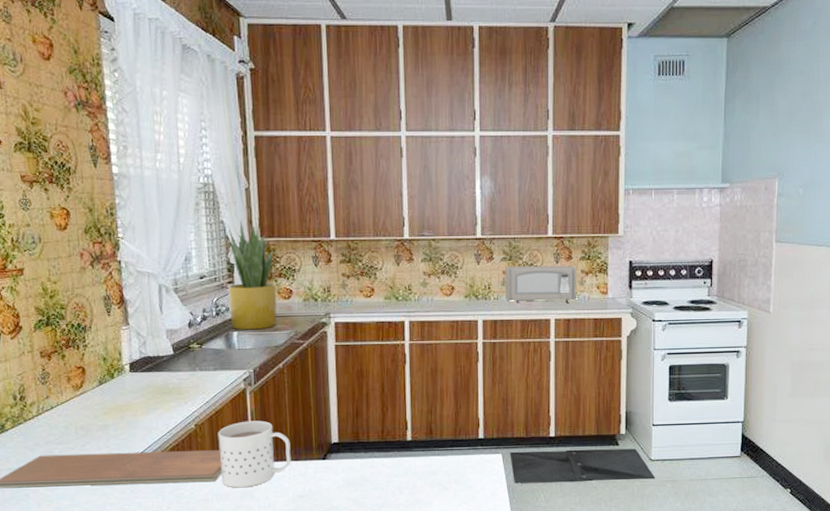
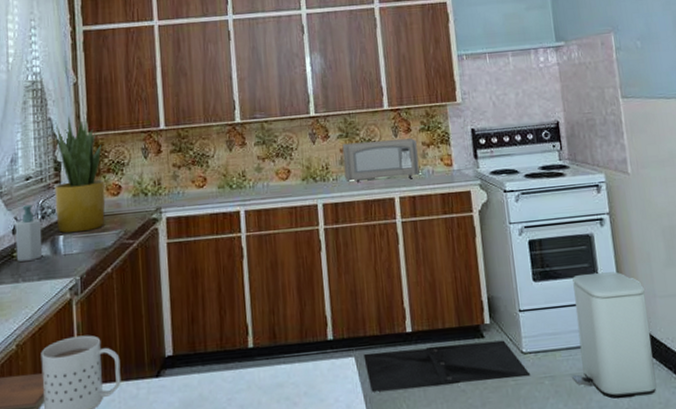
soap bottle: none [191,302,218,353] -> present [15,204,43,262]
pedal bin: none [690,397,768,501] -> present [571,272,657,399]

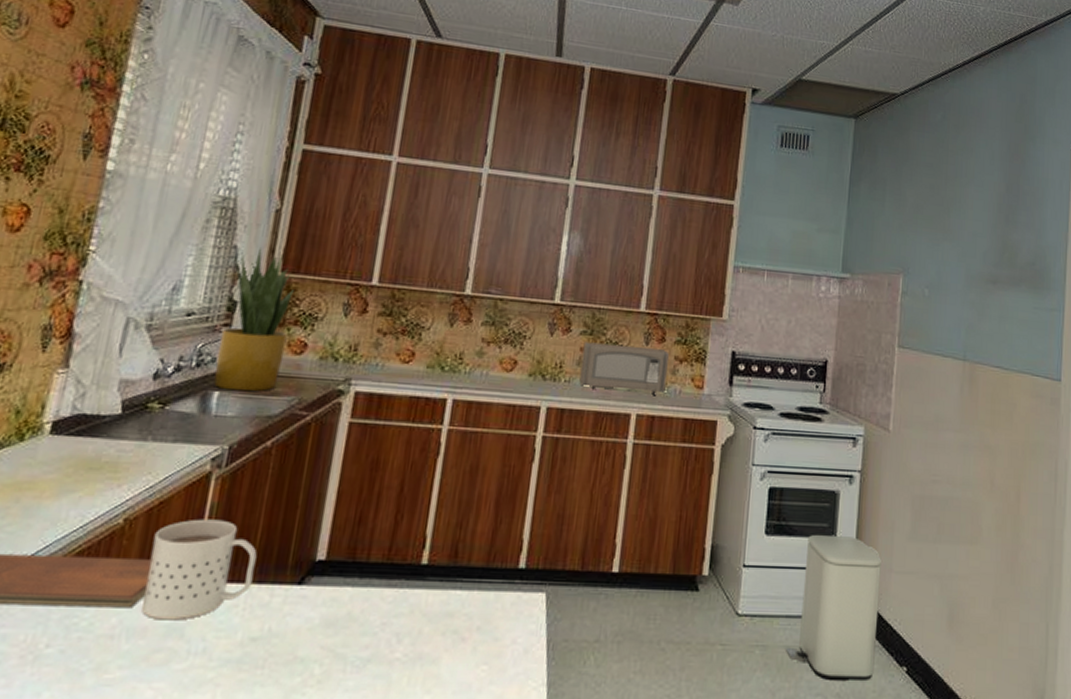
soap bottle: present [15,204,43,262] -> none [150,346,195,417]
door mat: present [363,340,531,392] -> none [556,590,742,643]

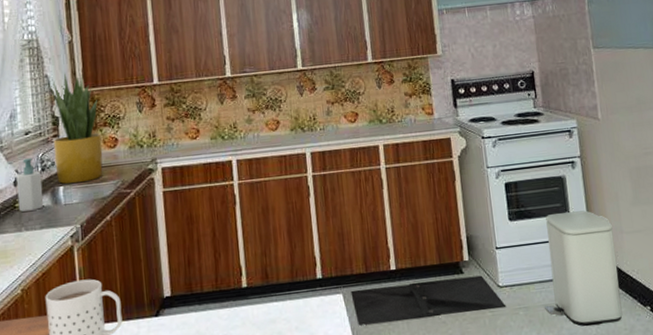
soap bottle: none [150,346,195,417] -> present [16,158,44,212]
door mat: none [556,590,742,643] -> present [350,275,507,326]
microwave: present [579,342,669,395] -> none [328,89,403,132]

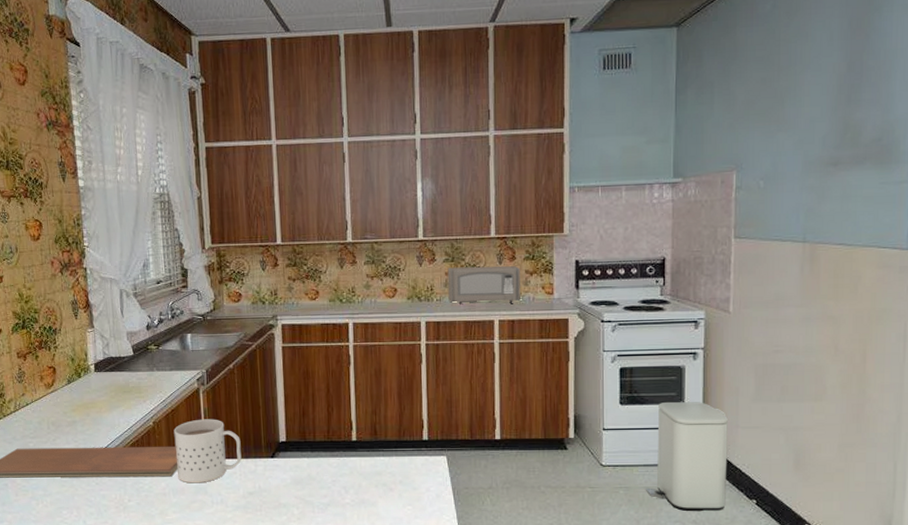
soap bottle: present [16,158,44,212] -> none [148,305,174,354]
planter: present [46,73,103,185] -> none [176,228,228,332]
microwave: none [328,89,403,132] -> present [447,265,521,305]
door mat: present [350,275,507,326] -> none [454,453,607,487]

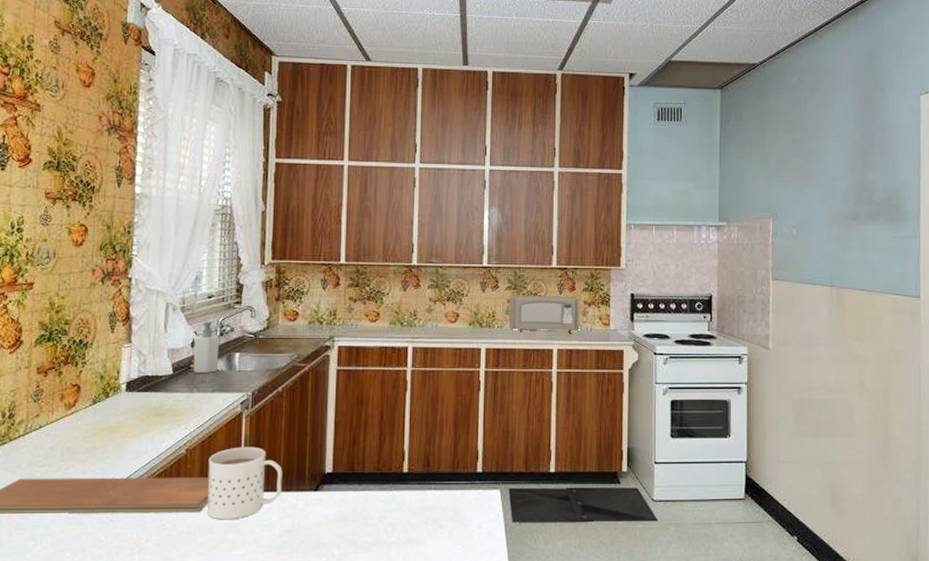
soap bottle: none [148,305,174,354] -> present [193,321,220,374]
door mat: none [454,453,607,487] -> present [508,487,658,523]
pedal bin: present [645,401,729,511] -> none [694,435,771,548]

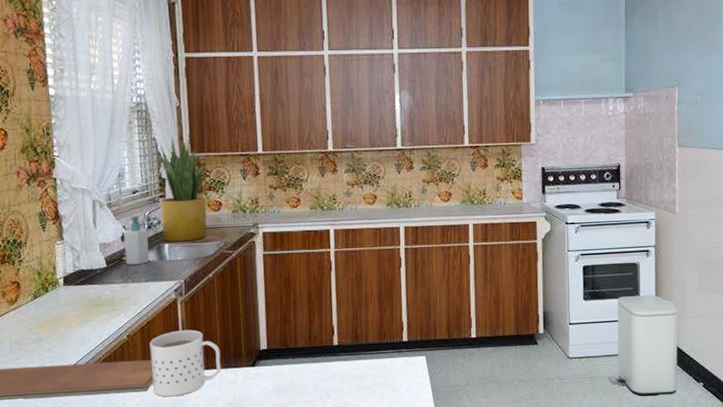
planter: none [234,242,283,352] -> present [153,137,207,242]
door mat: present [508,487,658,523] -> none [433,347,574,385]
microwave: present [509,295,579,333] -> none [424,172,493,210]
pedal bin: none [694,435,771,548] -> present [607,295,678,396]

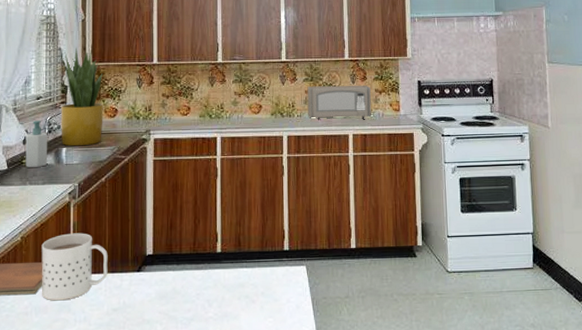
microwave: none [424,172,493,210] -> present [307,85,372,120]
pedal bin: present [607,295,678,396] -> none [487,209,559,315]

